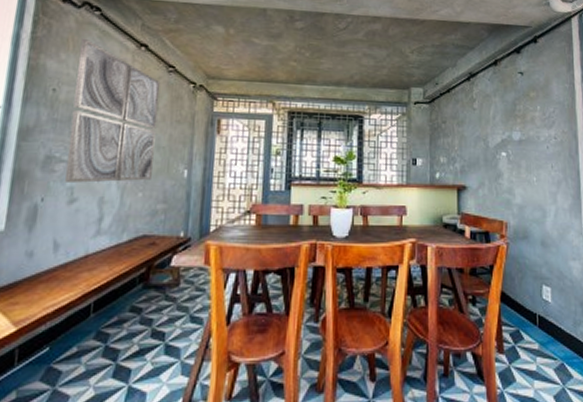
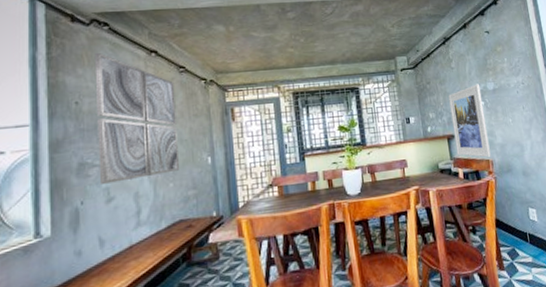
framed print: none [465,131,506,219] -> present [448,84,491,158]

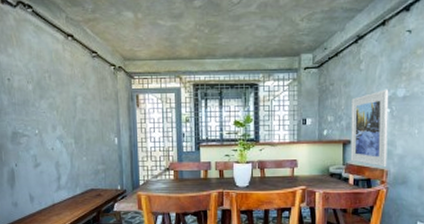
wall art: present [94,52,179,184] -> none [21,33,91,151]

